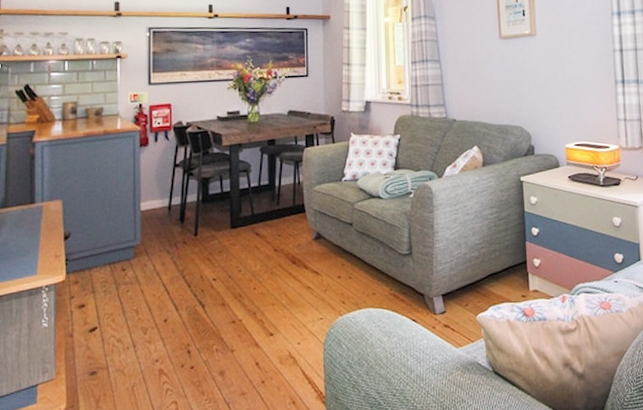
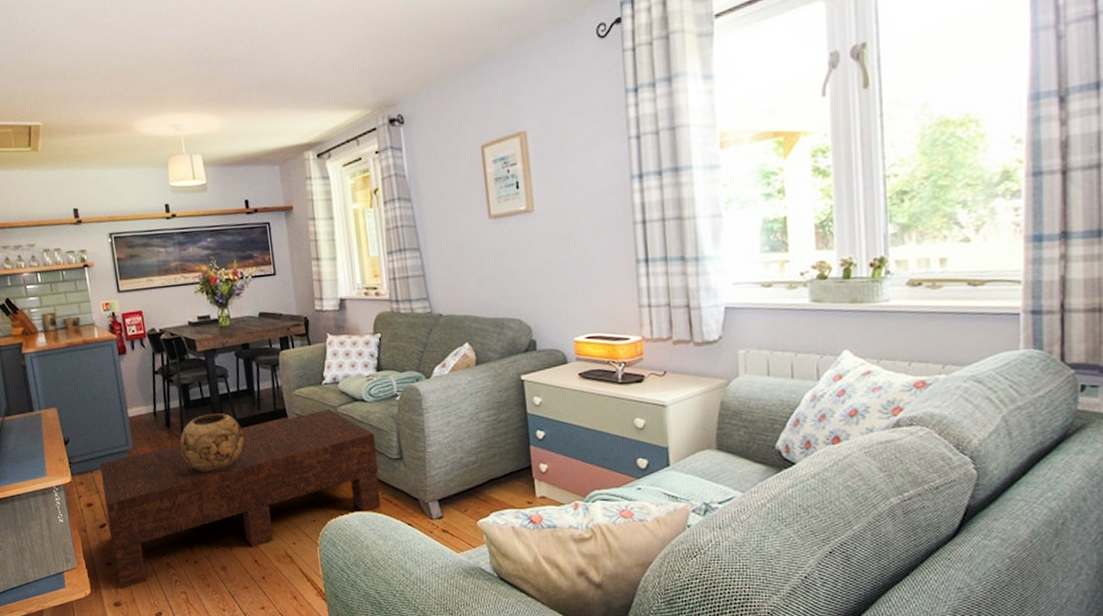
coffee table: none [99,205,389,403] -> present [100,408,381,590]
decorative bowl: none [192,208,259,270] -> present [179,413,244,473]

